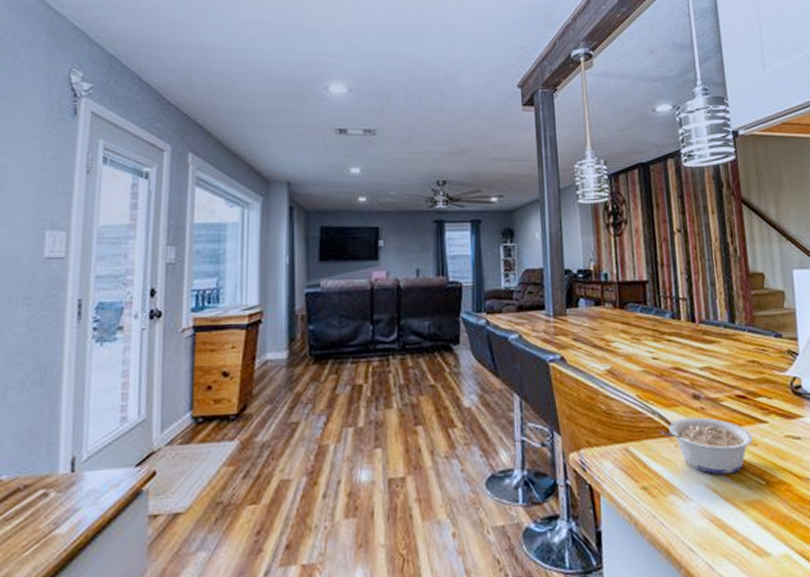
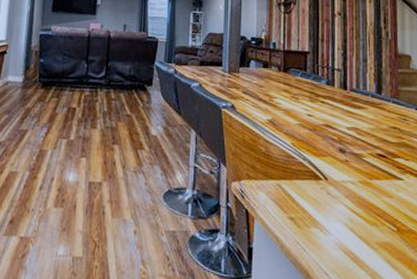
legume: present [661,417,754,475] -> none [309,166,390,218]

